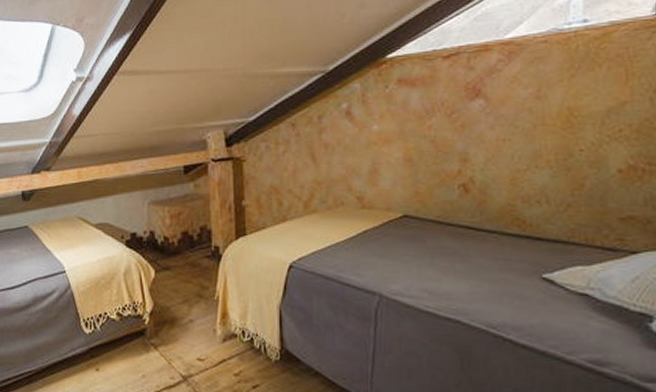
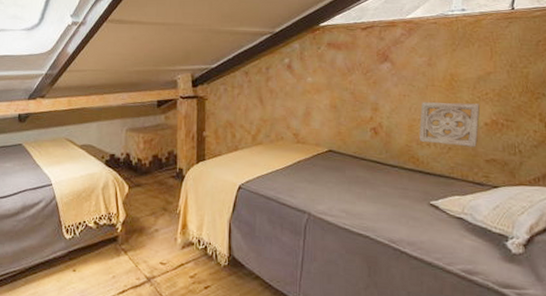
wall ornament: none [526,145,612,202] -> present [419,101,481,148]

